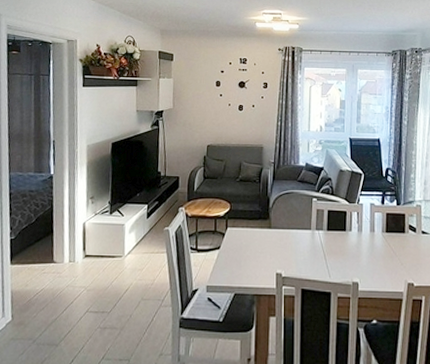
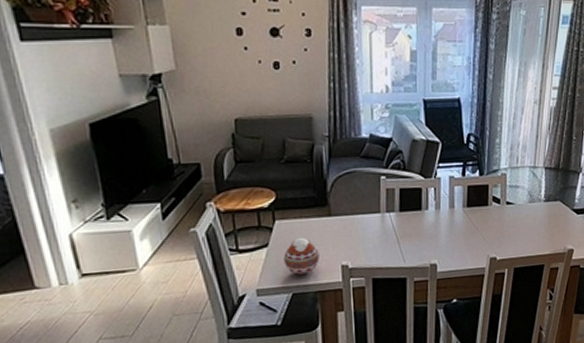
decorative ball: none [231,244,259,277] -> present [284,237,320,275]

